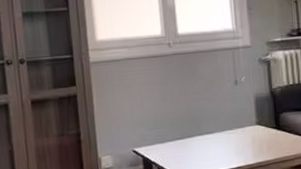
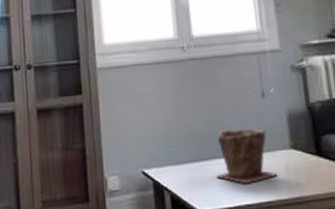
plant pot: none [196,110,246,155] -> present [215,128,277,184]

